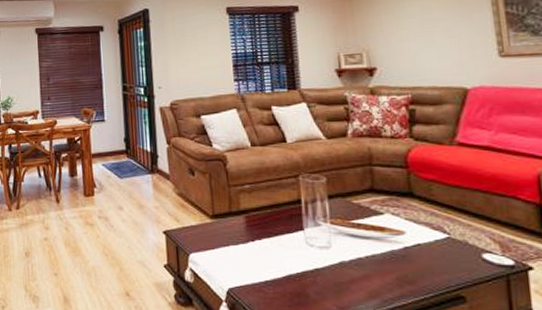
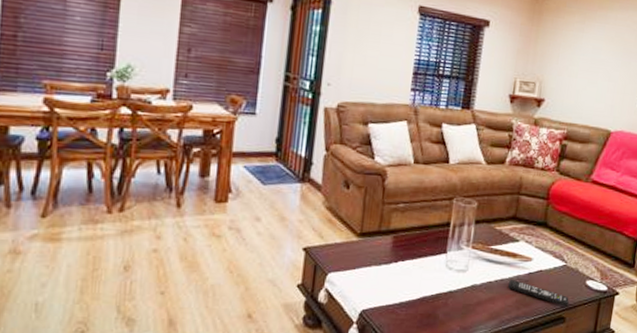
remote control: none [382,255,465,284] -> present [508,280,569,307]

